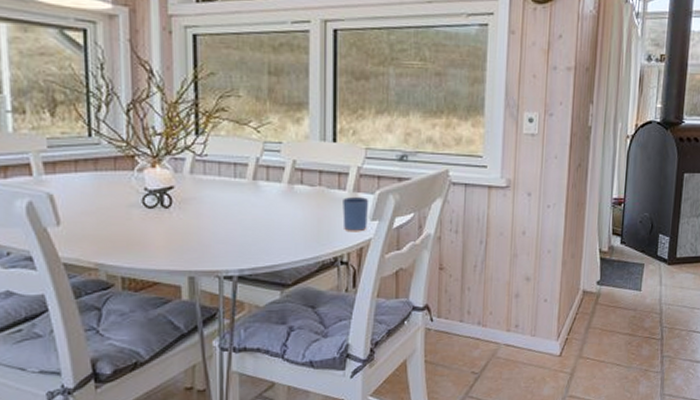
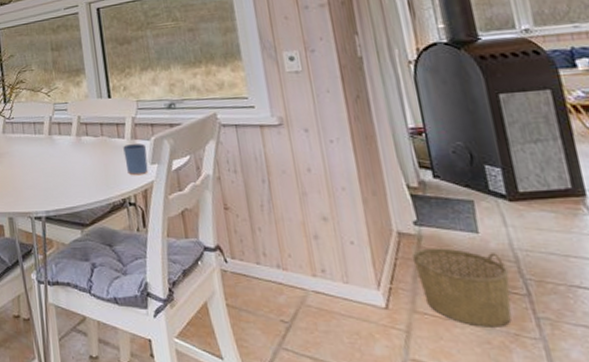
basket: none [589,303,654,366] -> present [412,247,512,327]

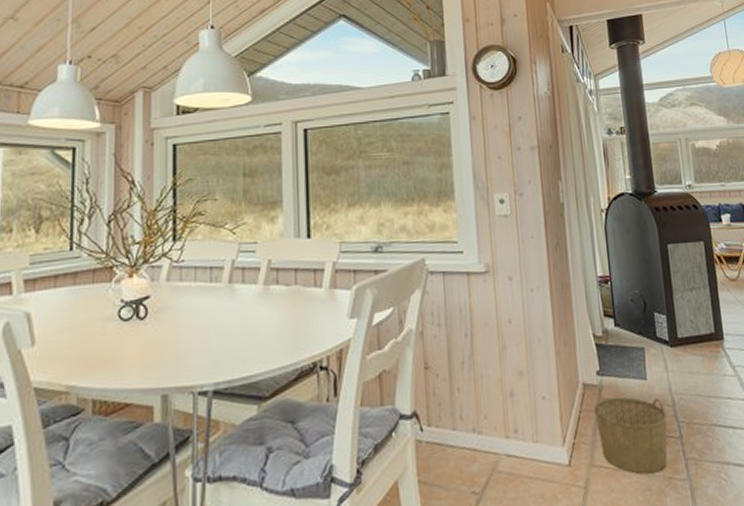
mug: present [123,143,148,176] -> none [319,294,347,333]

